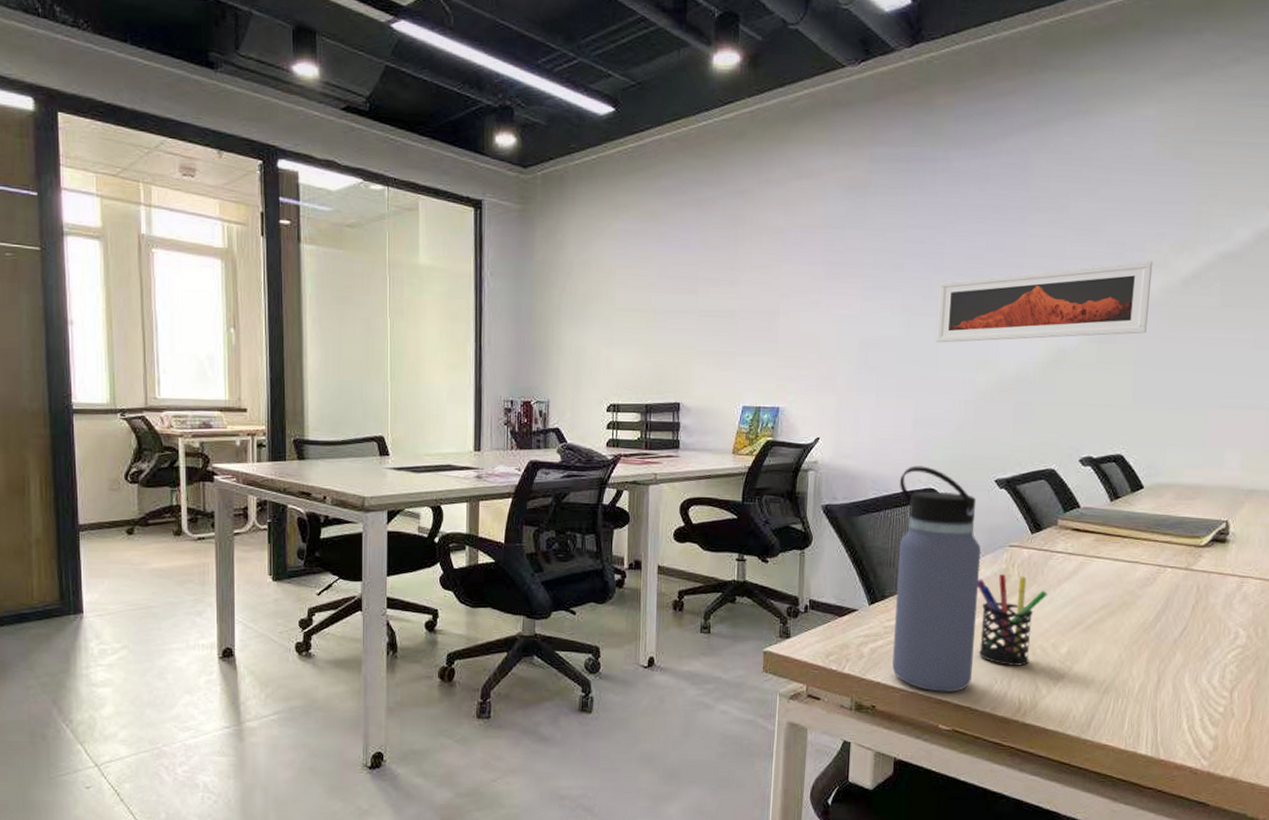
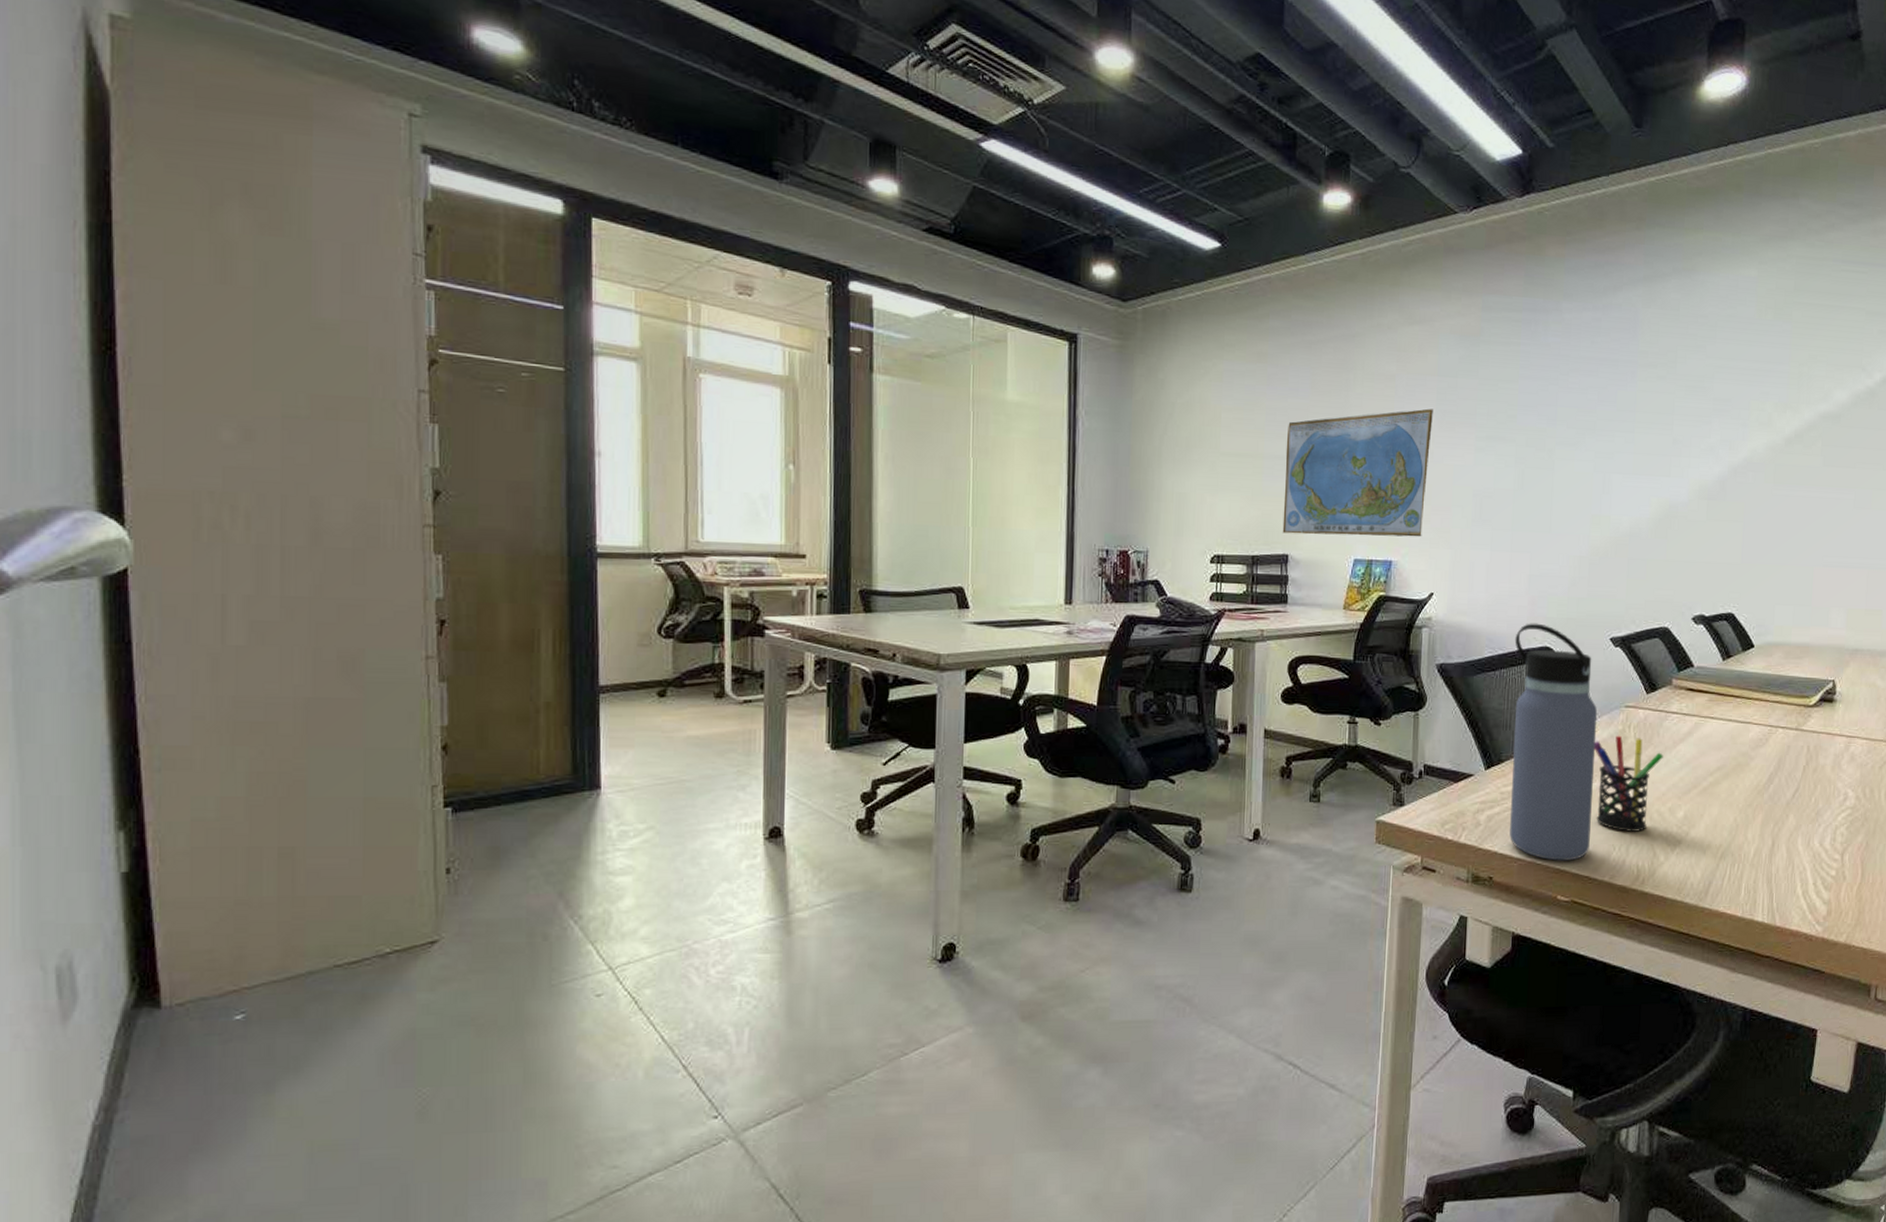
world map: none [674,260,820,385] -> present [1282,408,1433,537]
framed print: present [935,260,1153,343] -> none [1549,419,1758,497]

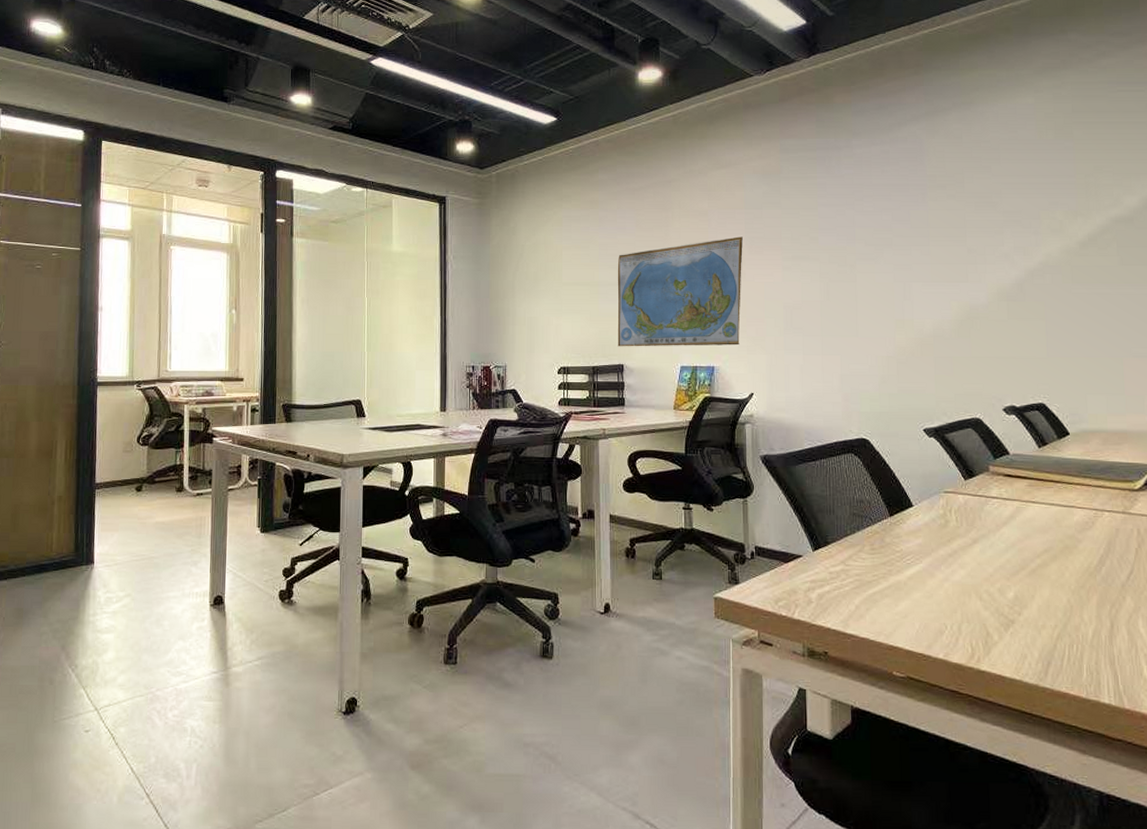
water bottle: present [1509,623,1598,861] -> none [832,417,921,638]
pen holder: present [1595,735,1663,833] -> none [917,519,987,612]

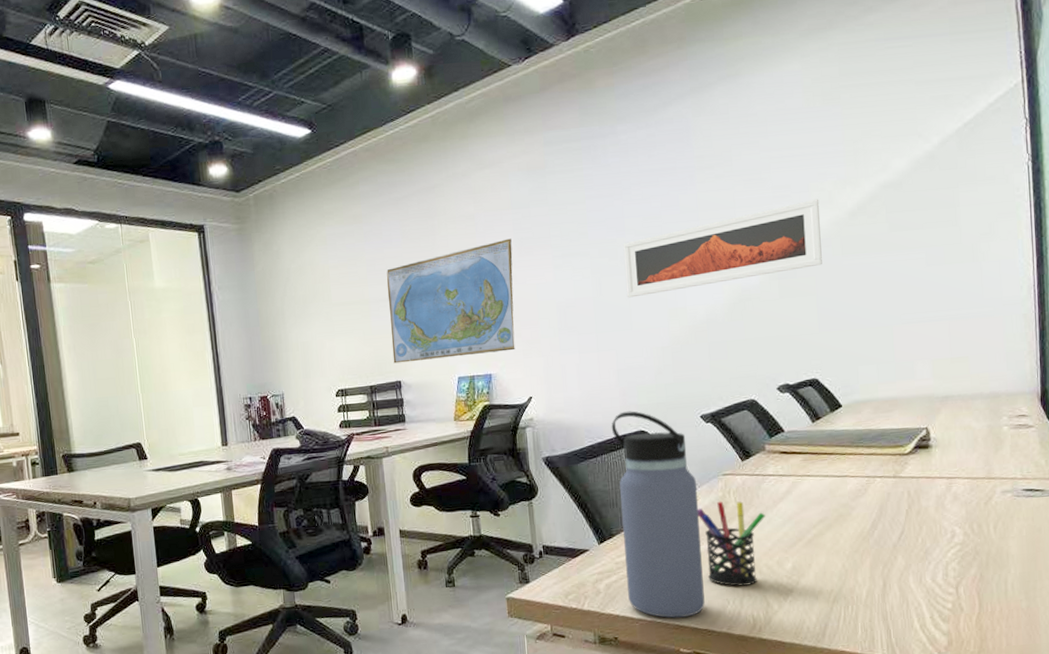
water bottle: none [832,417,921,638] -> present [611,411,705,618]
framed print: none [852,226,1052,305] -> present [623,199,822,298]
pen holder: none [917,519,987,612] -> present [698,501,765,587]

